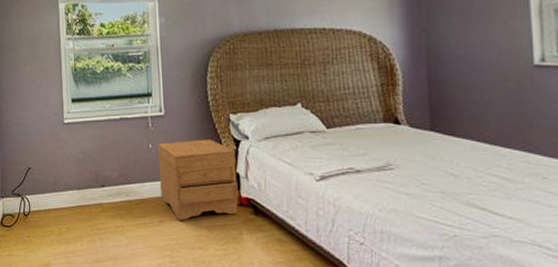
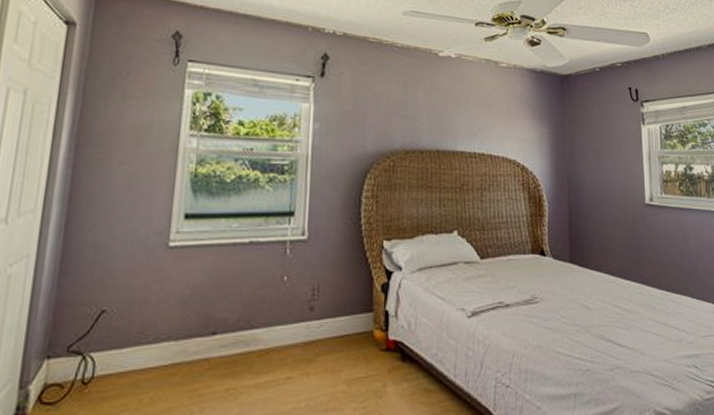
nightstand: present [157,139,238,220] -> none [291,270,387,374]

